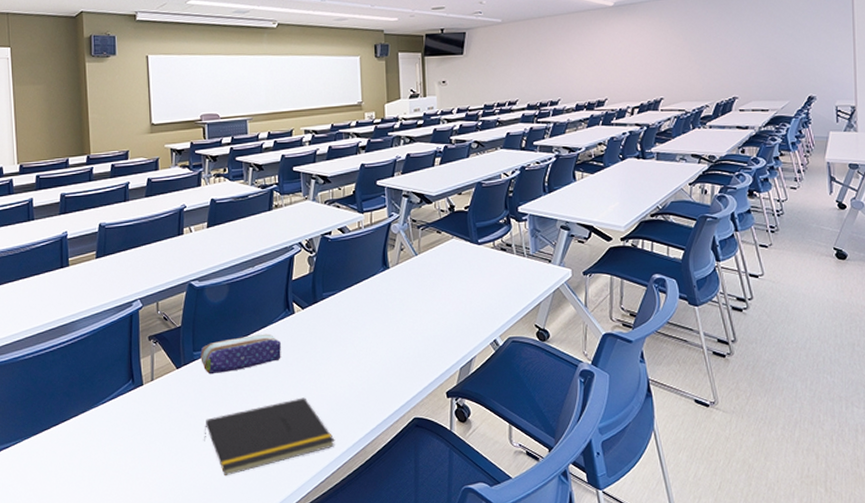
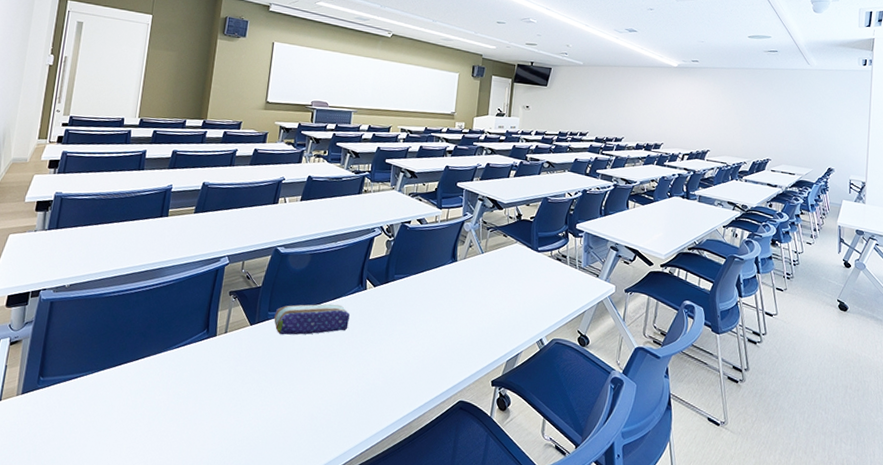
notepad: present [203,397,335,477] -> none [263,368,385,433]

